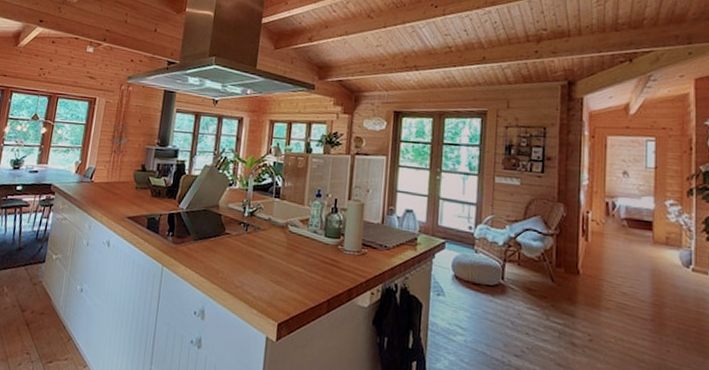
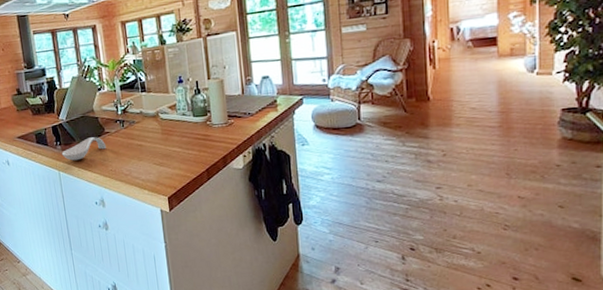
spoon rest: none [171,235,223,258] -> present [61,137,107,161]

